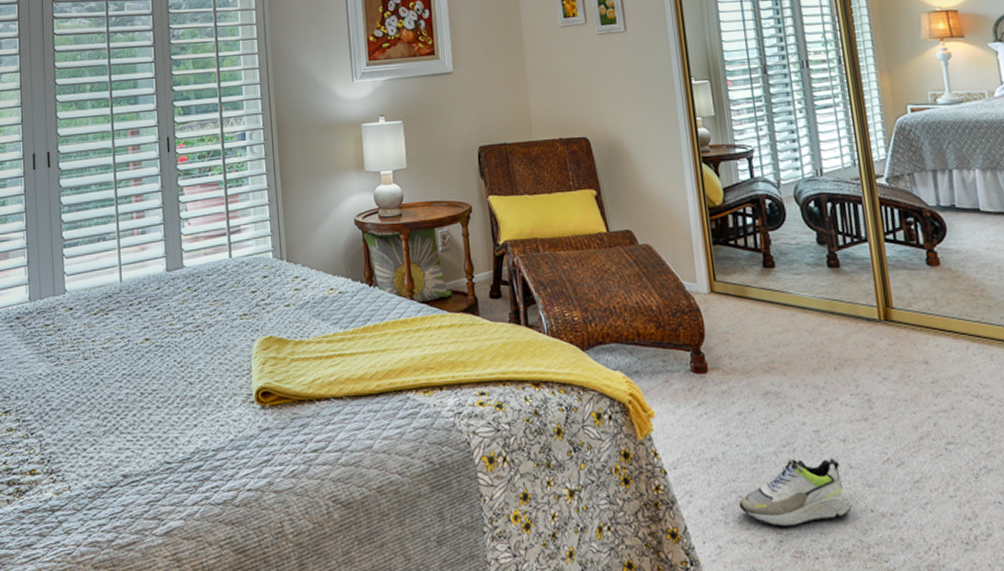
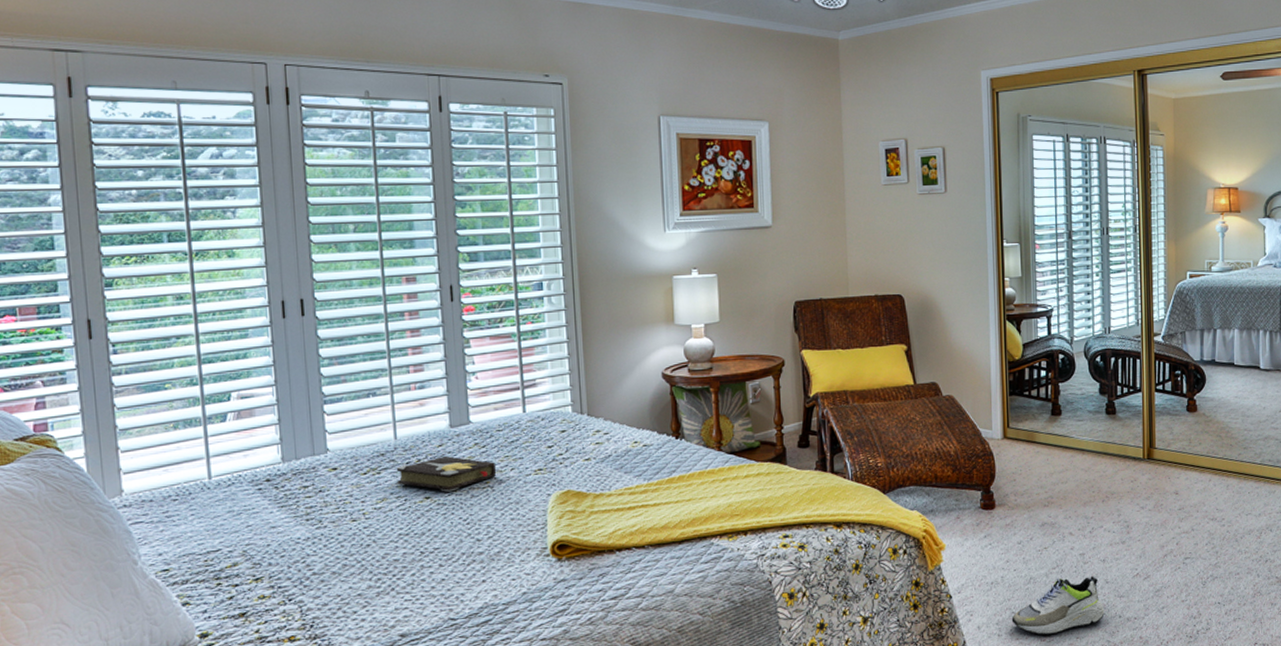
hardback book: none [121,298,207,334] -> present [396,455,497,492]

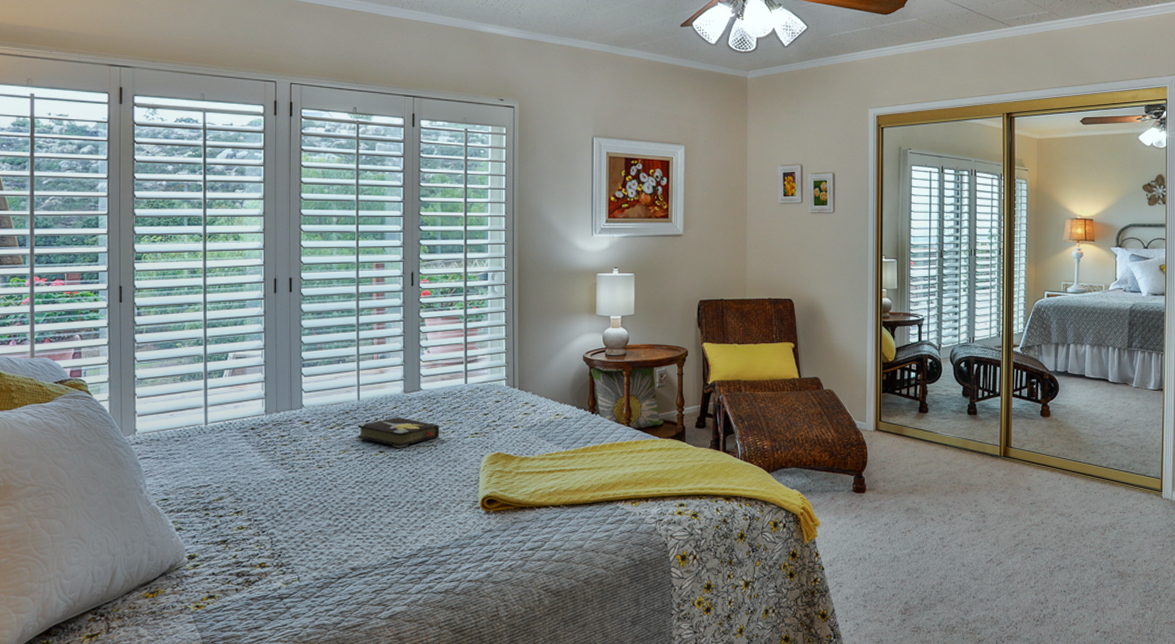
shoe: present [1011,576,1105,636] -> none [876,558,960,609]

